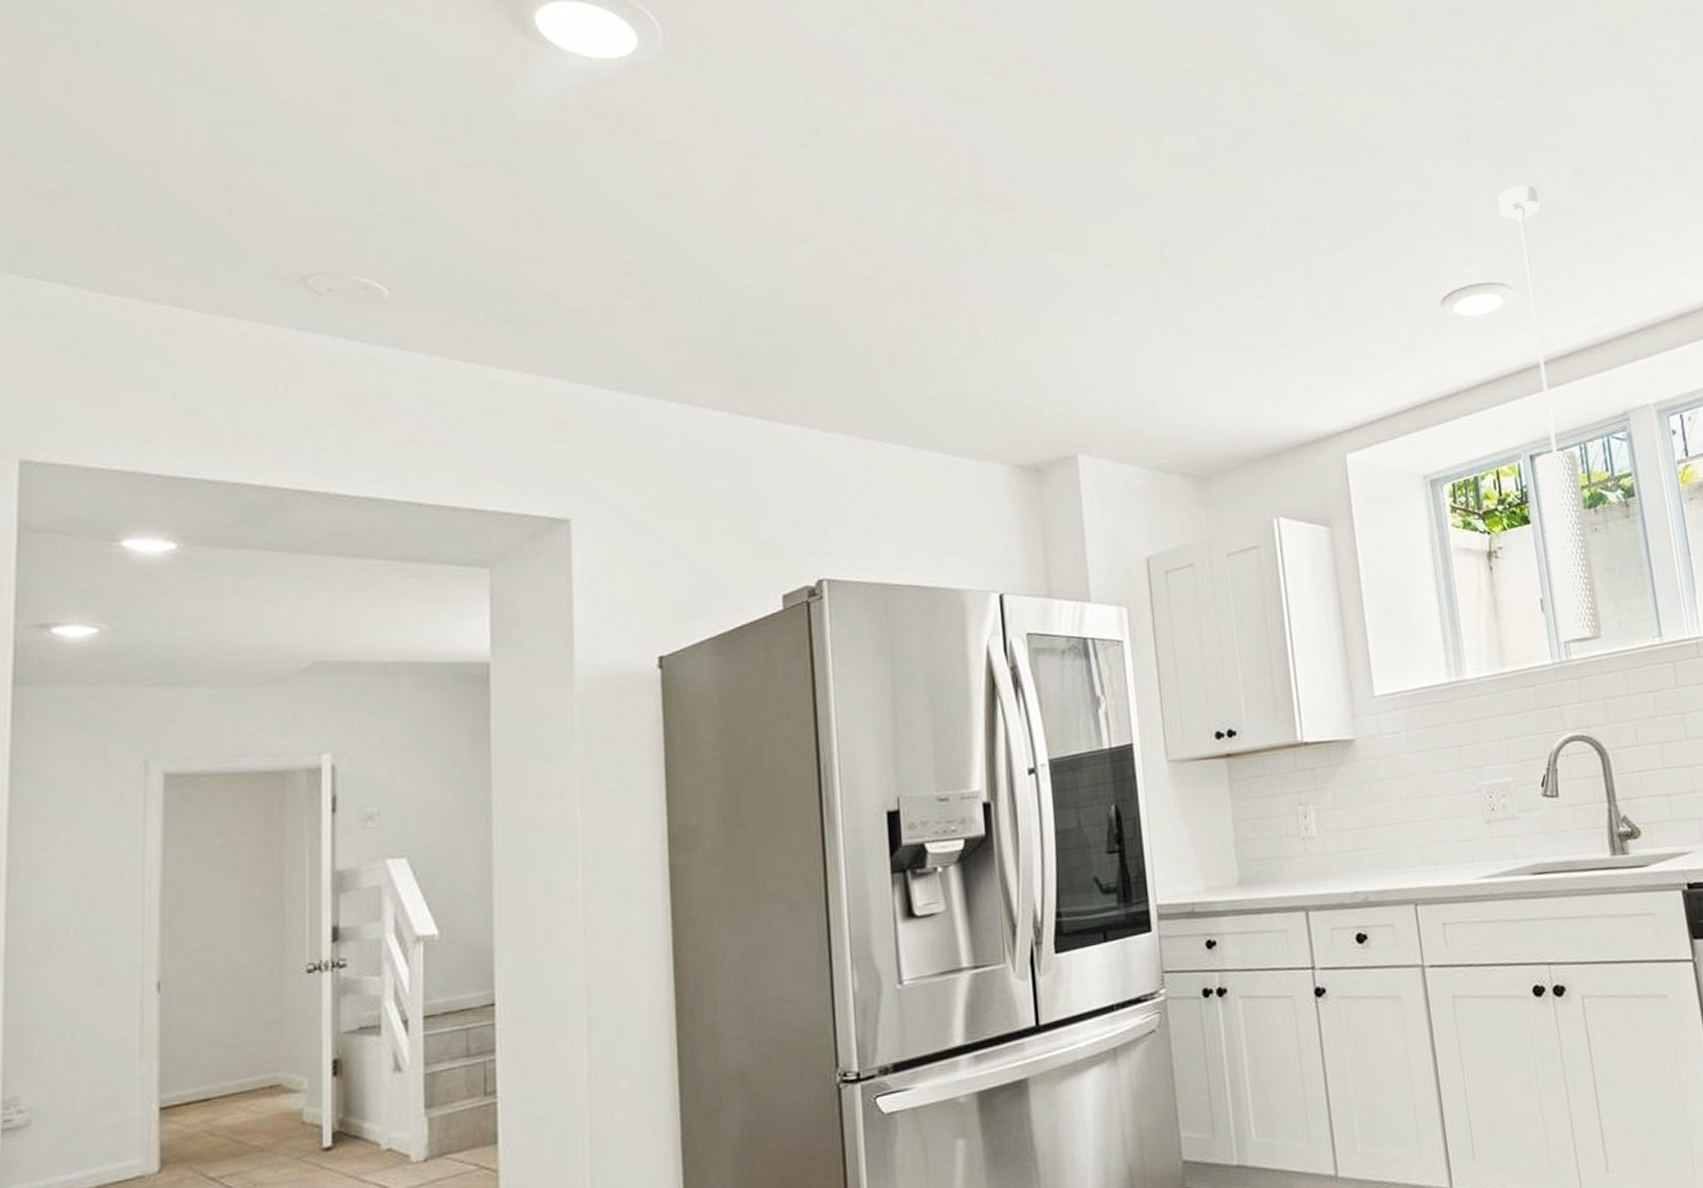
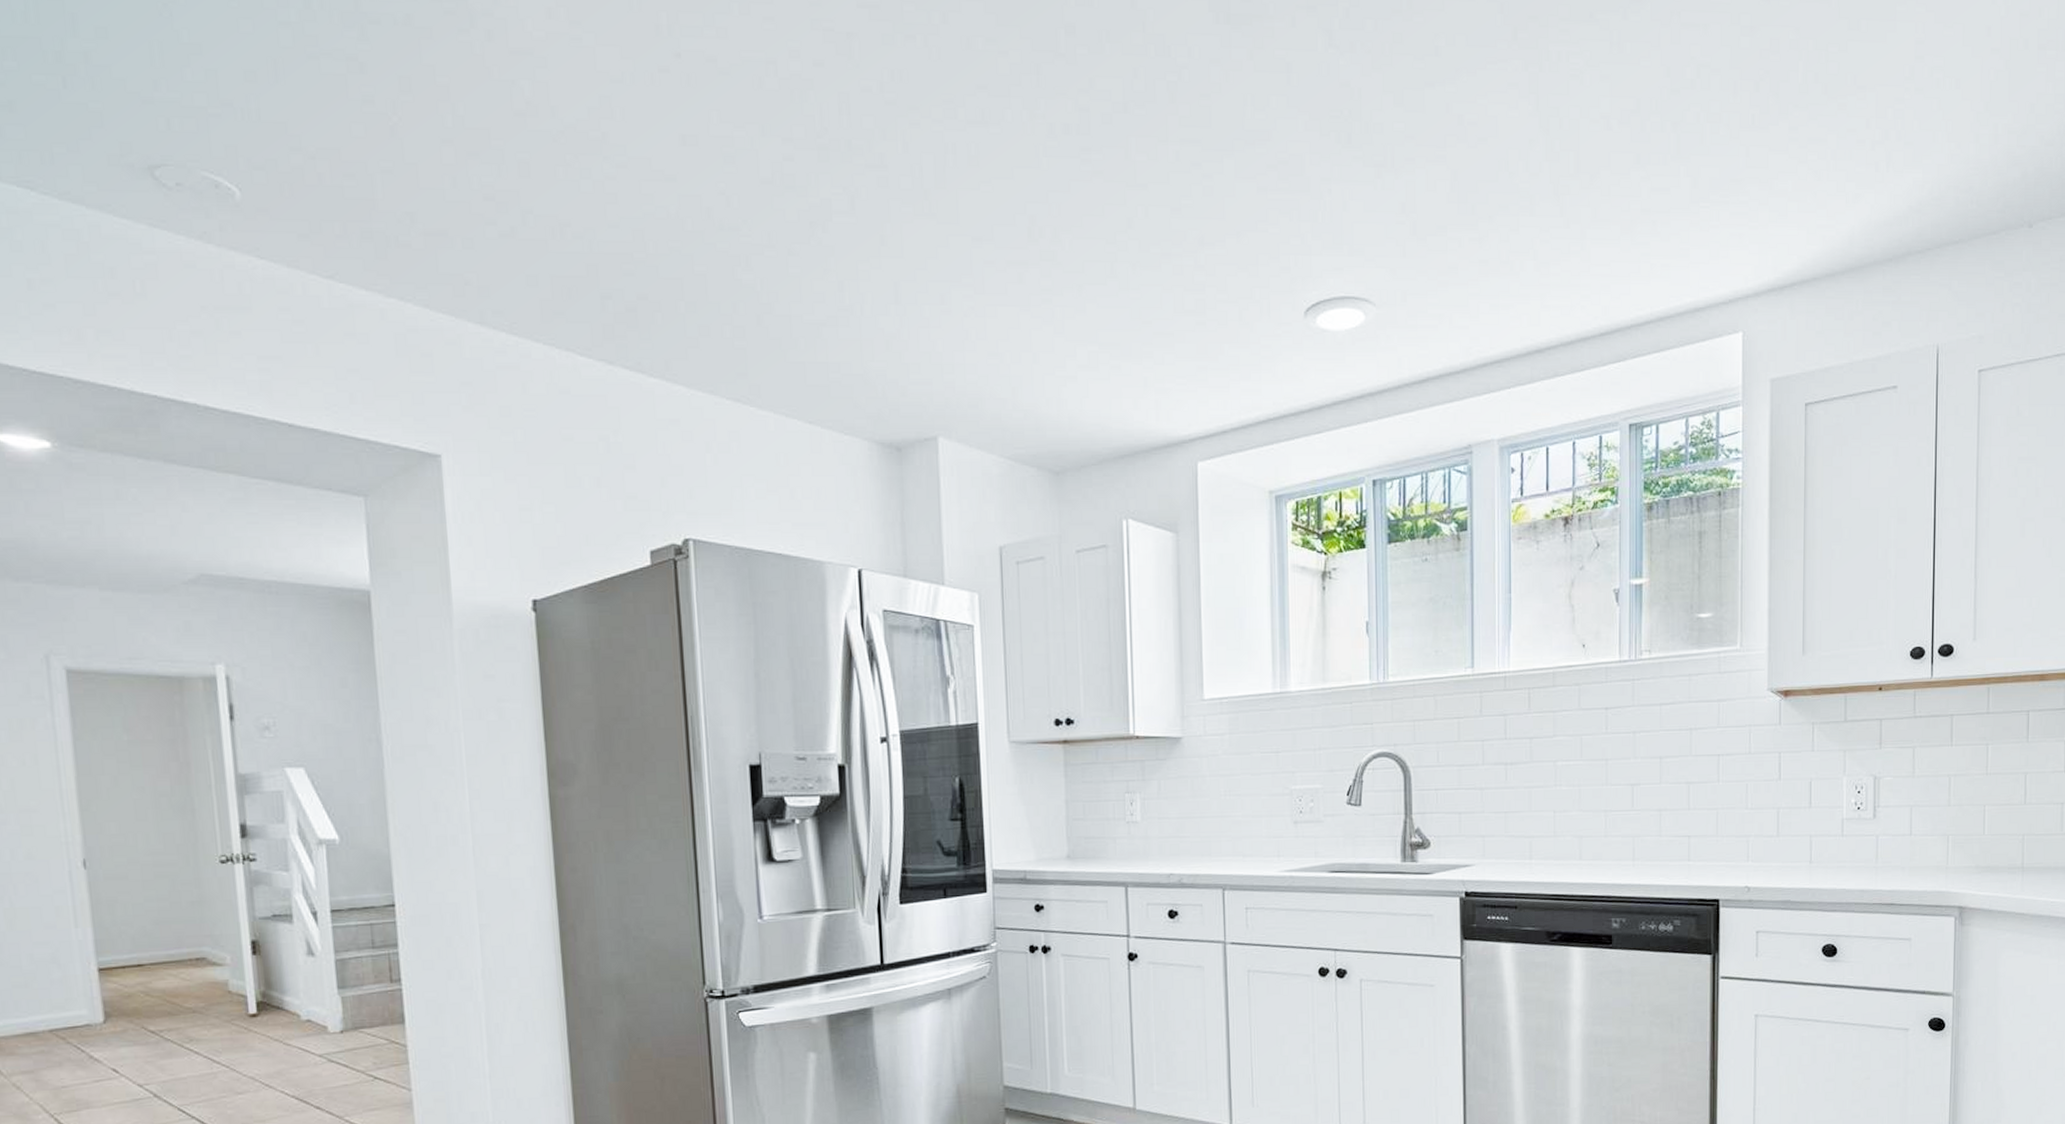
pendant light: present [1498,185,1603,644] -> none [1373,193,1420,667]

